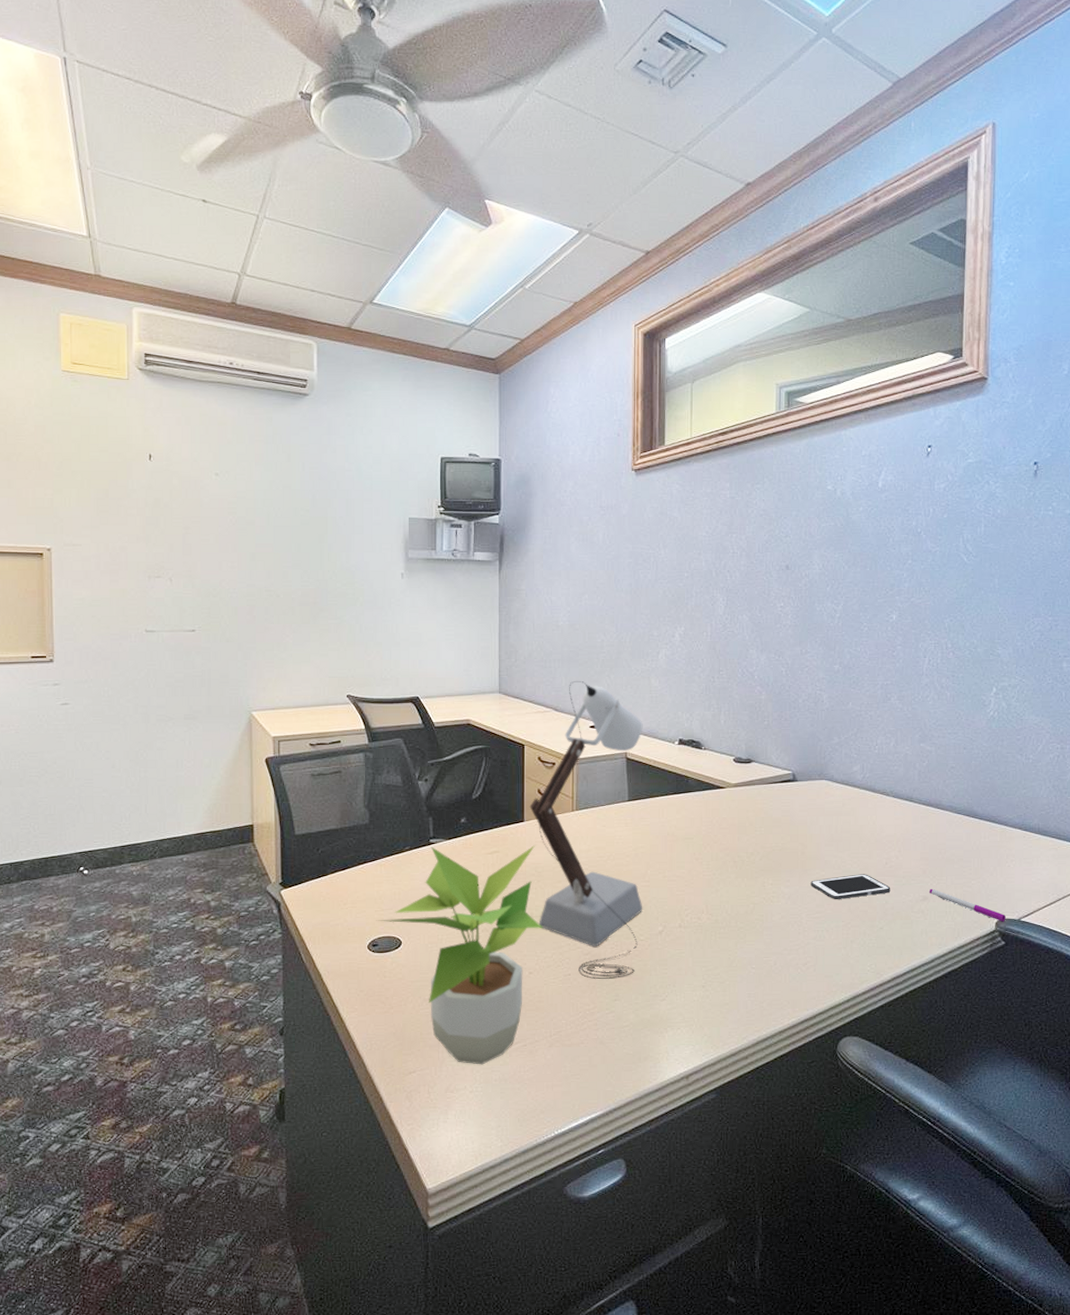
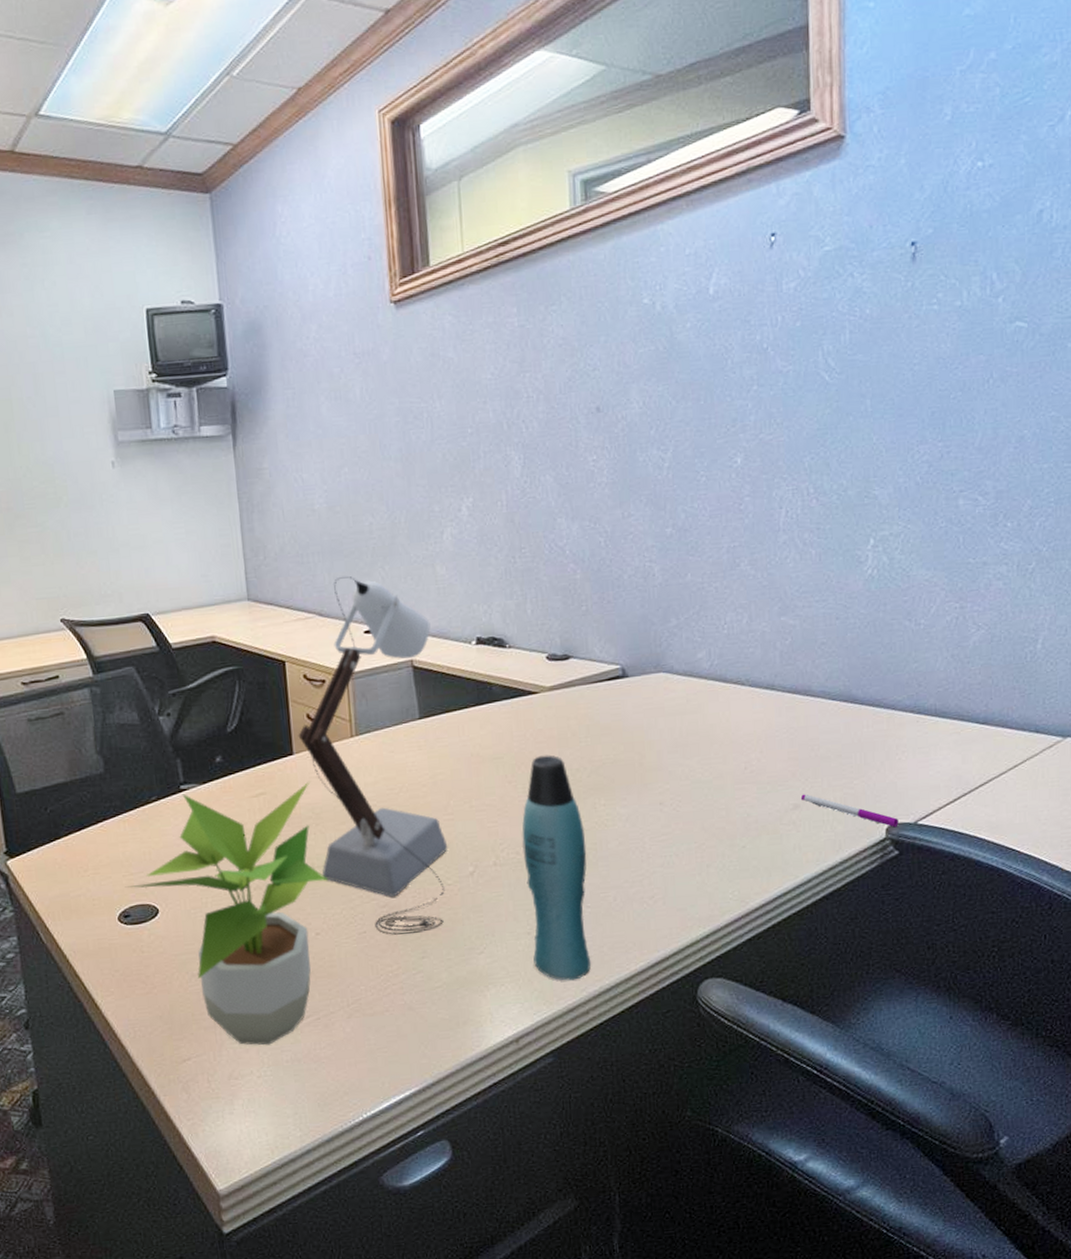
bottle: none [704,839,755,1029] -> present [522,755,591,981]
cell phone: present [811,874,891,899] -> none [652,783,753,817]

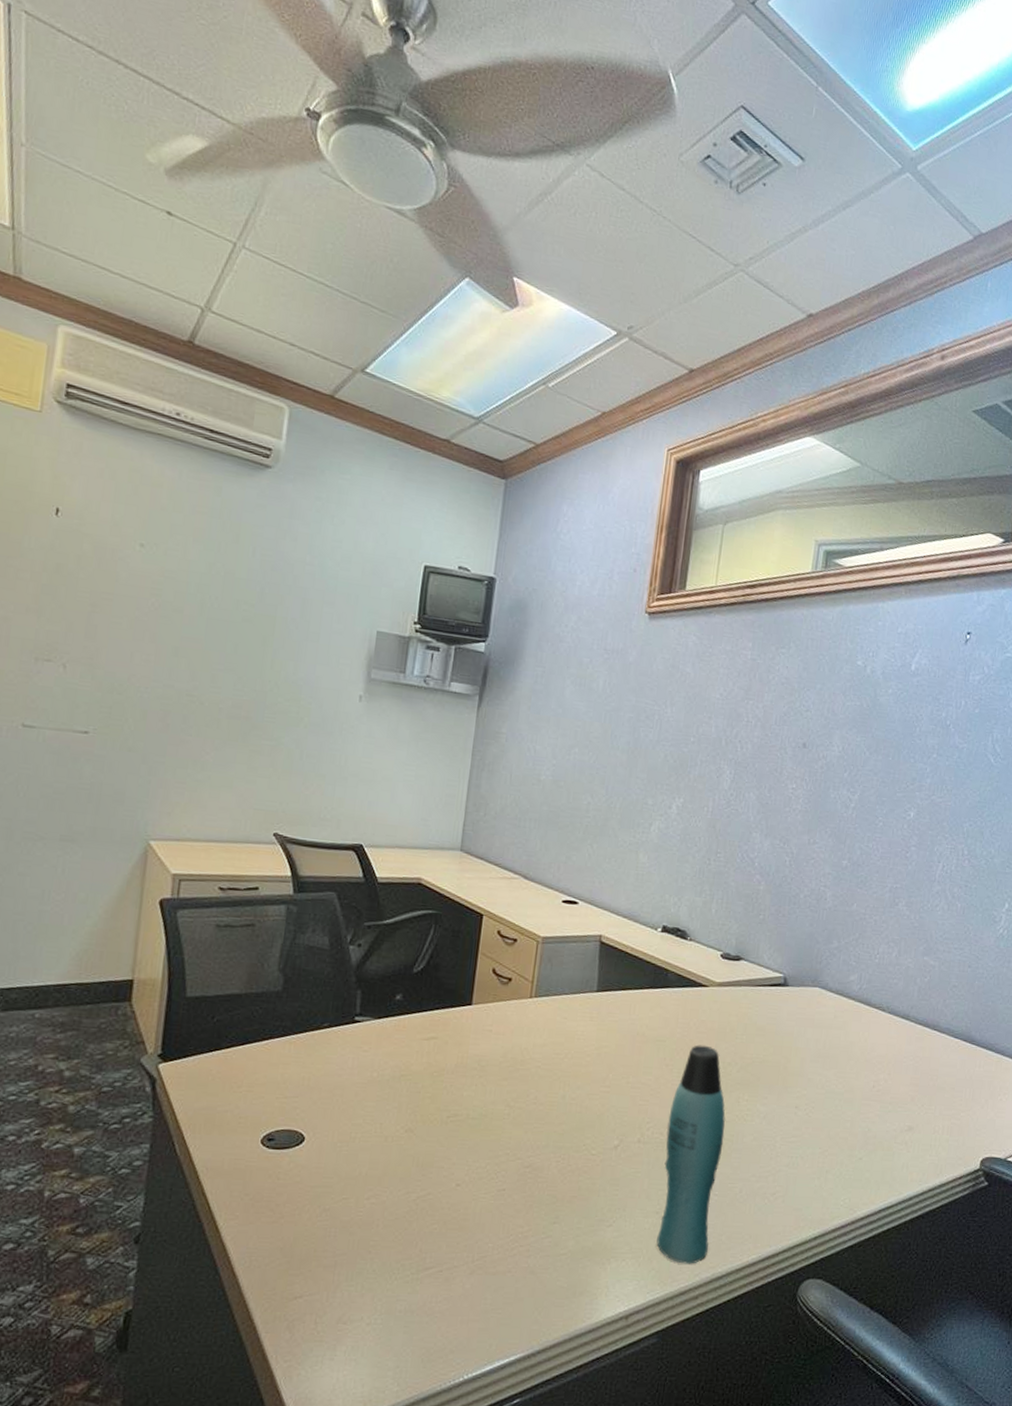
potted plant: present [125,782,328,1045] -> none [276,1025,483,1292]
desk lamp: present [298,576,448,935] -> none [474,845,624,1198]
pen: present [800,794,899,828] -> none [915,1118,992,1161]

